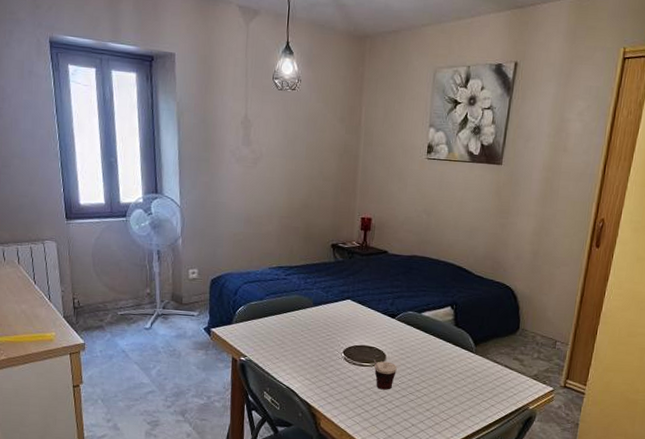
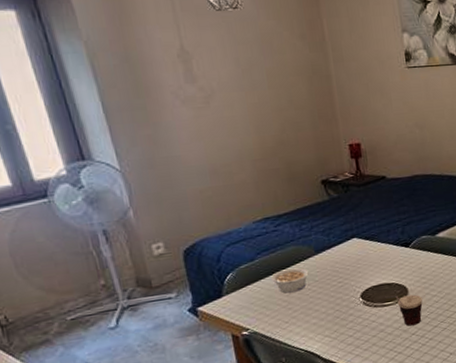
legume: none [273,313,305,335] -> present [271,267,309,293]

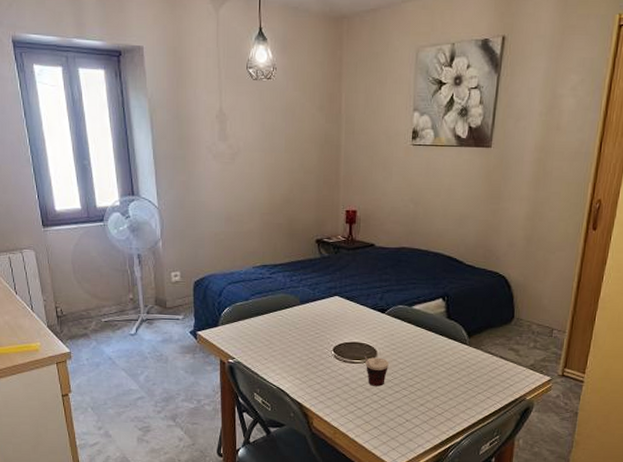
legume: present [271,267,309,293] -> none [260,313,292,334]

